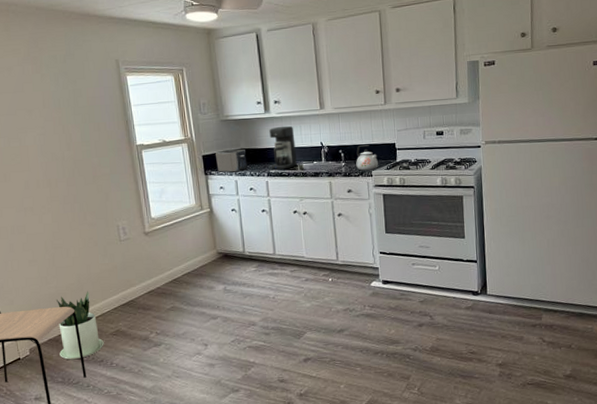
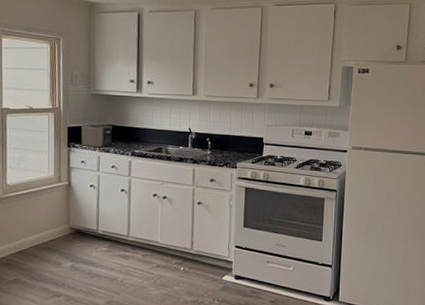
coffee maker: present [269,126,298,170] -> none [136,107,164,151]
kettle: present [356,144,379,172] -> none [222,135,245,163]

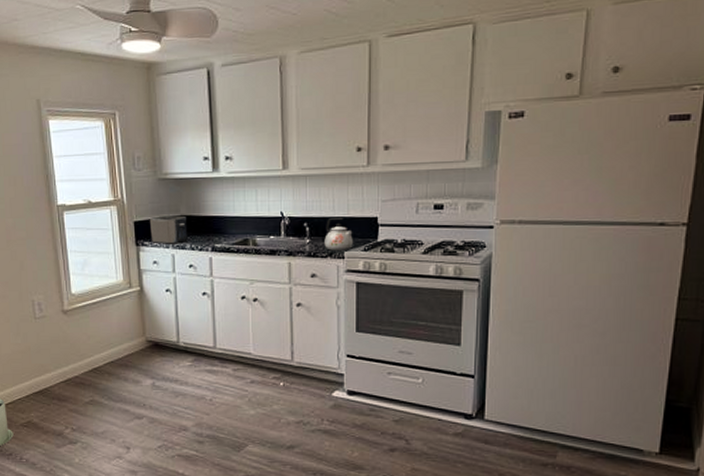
kettle: none [222,135,245,163] -> present [324,217,354,252]

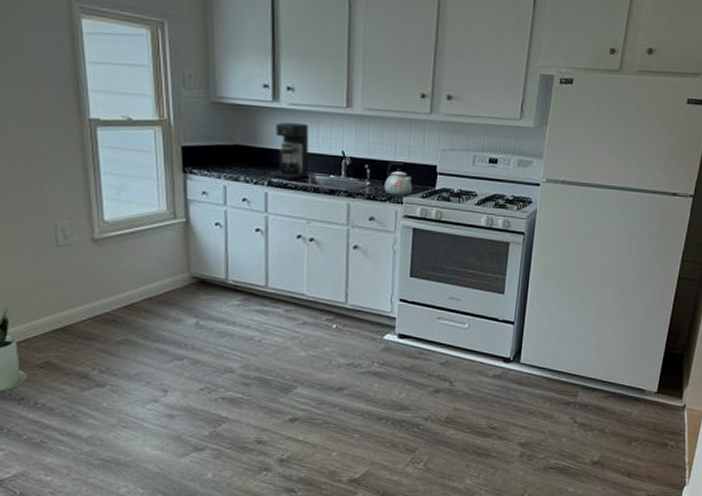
toaster: present [149,215,188,244] -> none [199,143,243,175]
coffee maker: none [216,189,250,244] -> present [273,122,309,181]

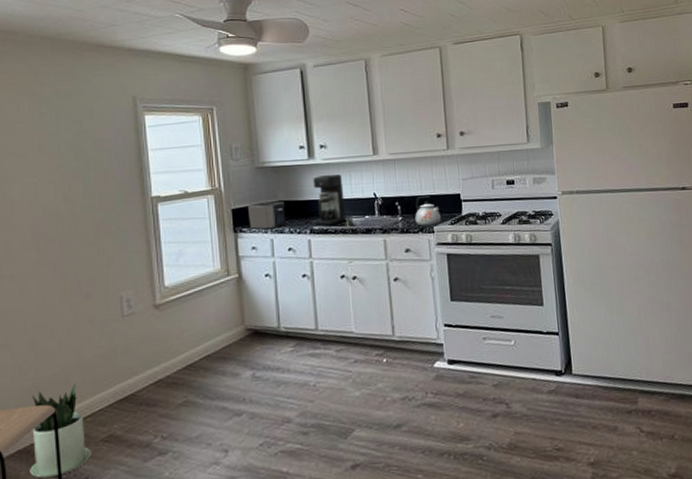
toaster: none [199,143,243,175] -> present [247,201,286,230]

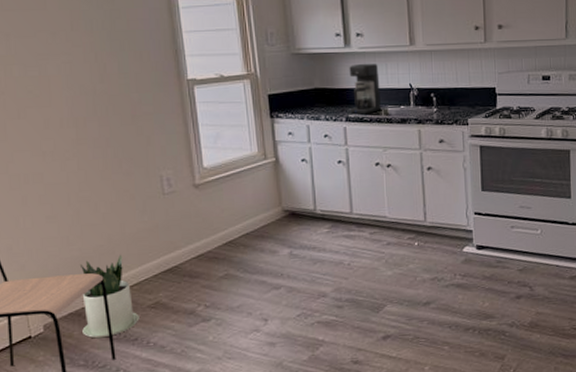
toaster: present [247,201,286,230] -> none [283,88,322,116]
kettle: present [415,195,442,227] -> none [450,87,476,119]

